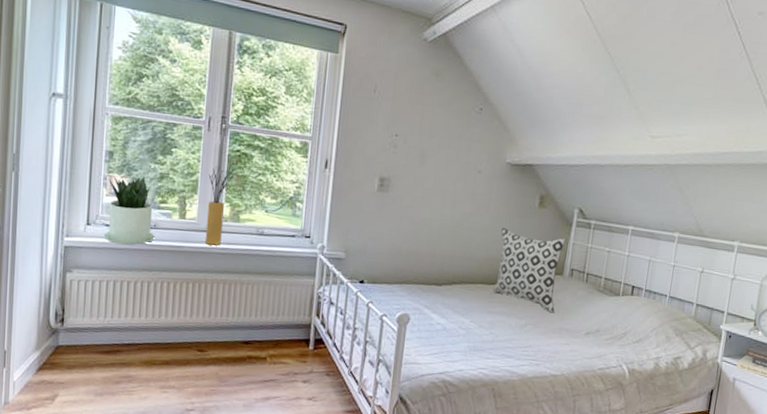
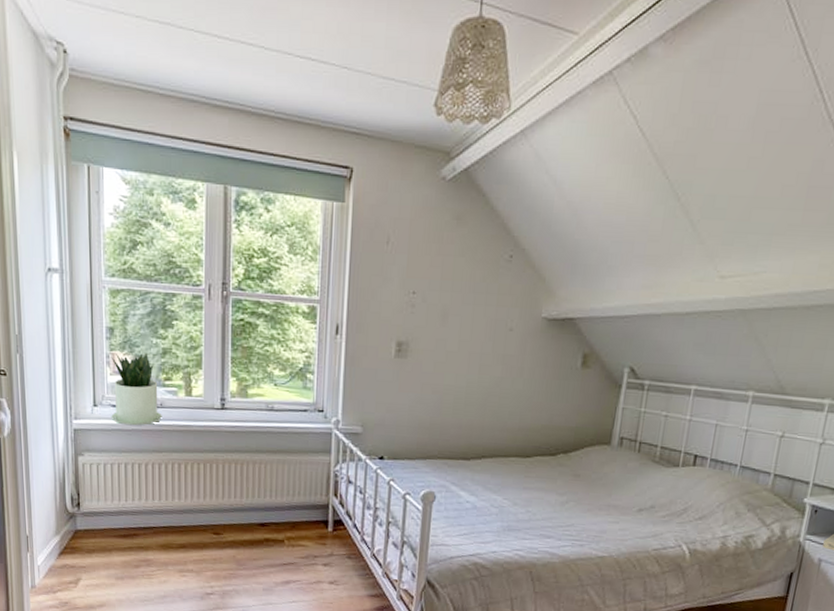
vase: present [204,165,234,246] -> none [212,336,239,424]
pillow: present [493,227,565,313] -> none [529,392,613,488]

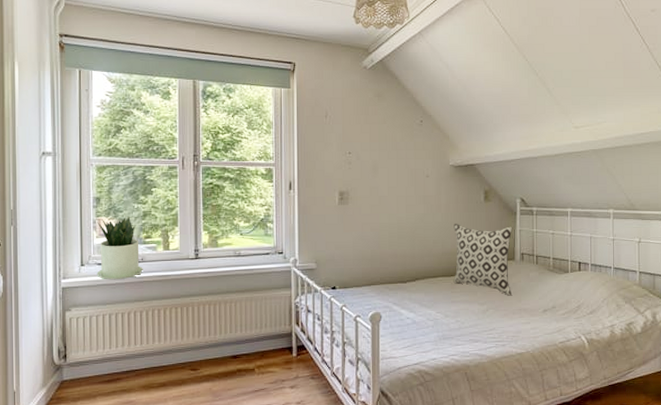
pillow: none [529,392,613,488] -> present [454,223,512,296]

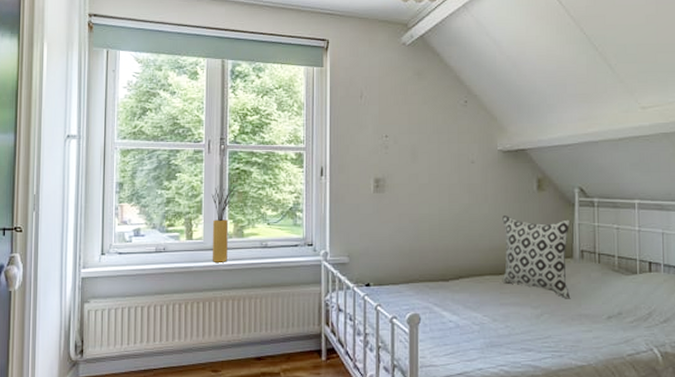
planter: present [97,216,143,280] -> none [117,202,165,271]
vase: none [186,197,209,271] -> present [211,183,235,262]

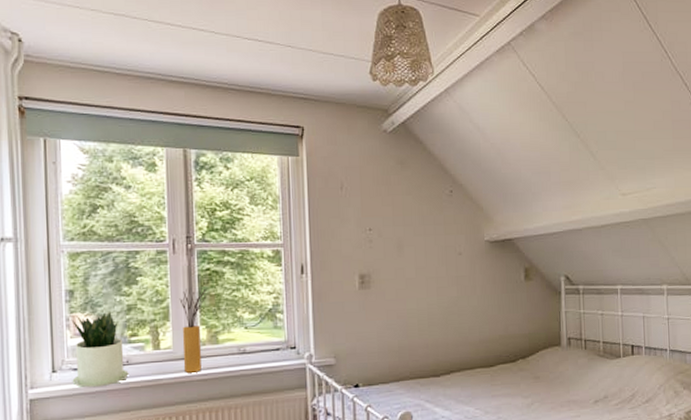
planter: none [117,202,165,271] -> present [71,311,129,388]
pillow: present [502,214,570,299] -> none [491,306,559,387]

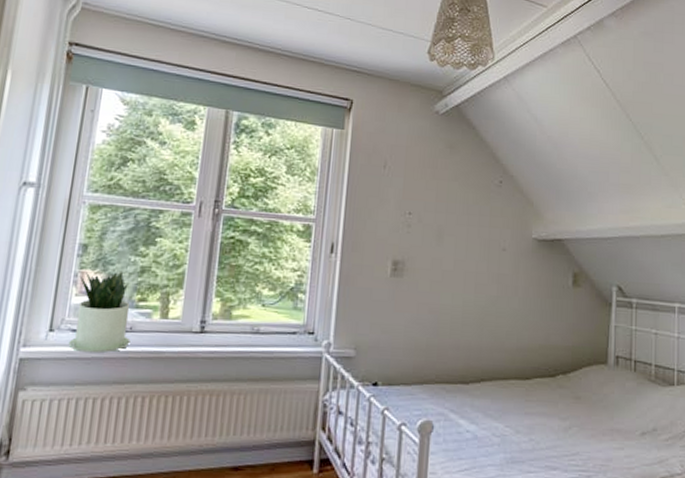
vase: present [179,285,207,373] -> none [189,254,227,349]

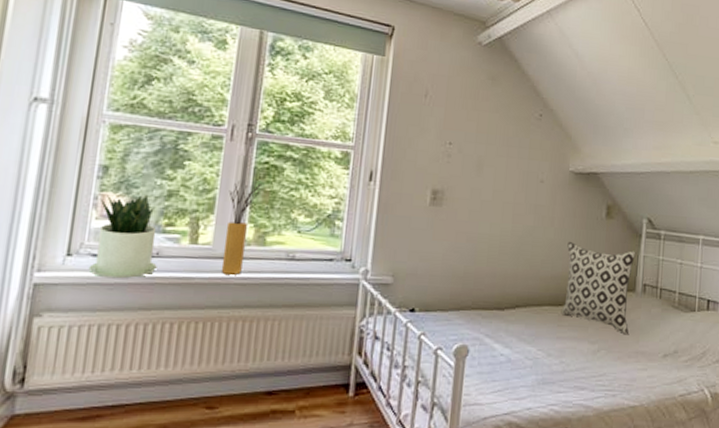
vase: none [189,254,227,349] -> present [221,179,261,275]
pillow: none [530,311,605,411] -> present [562,241,635,335]

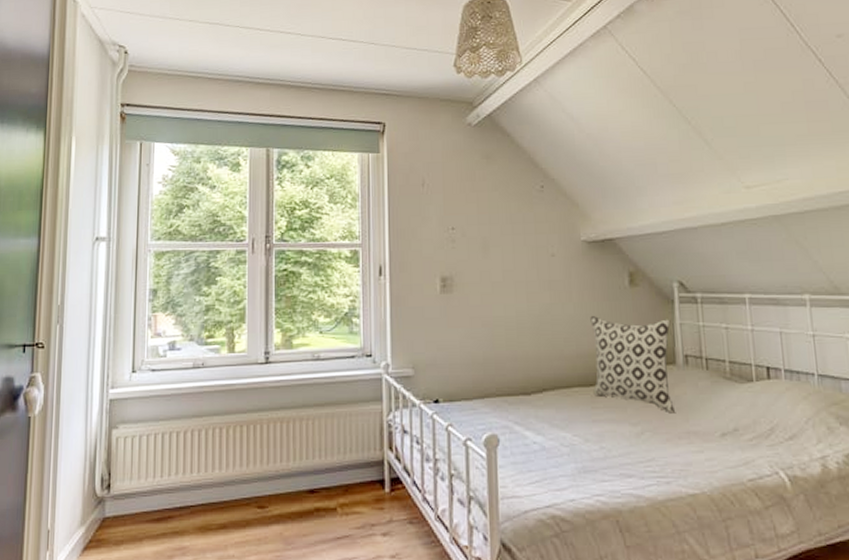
planter: present [88,193,157,279] -> none [150,311,204,390]
vase: present [221,179,261,275] -> none [256,286,283,379]

